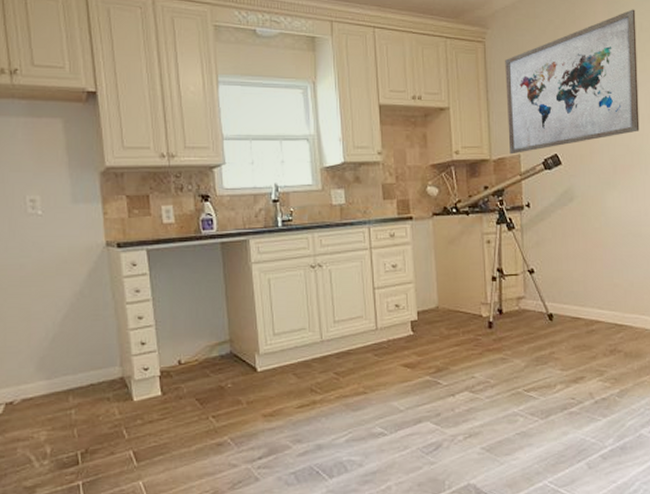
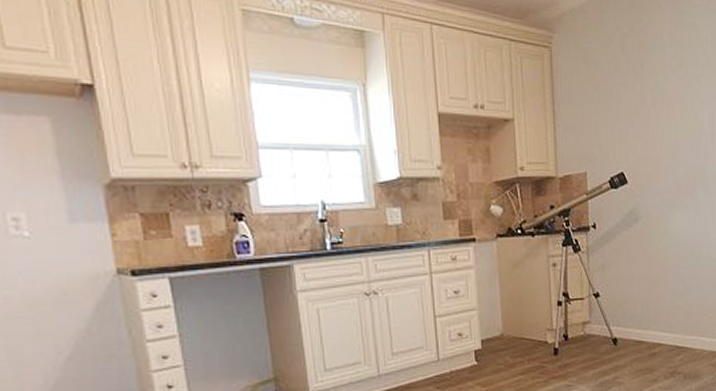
wall art: present [505,9,640,155] -> none [572,20,703,172]

